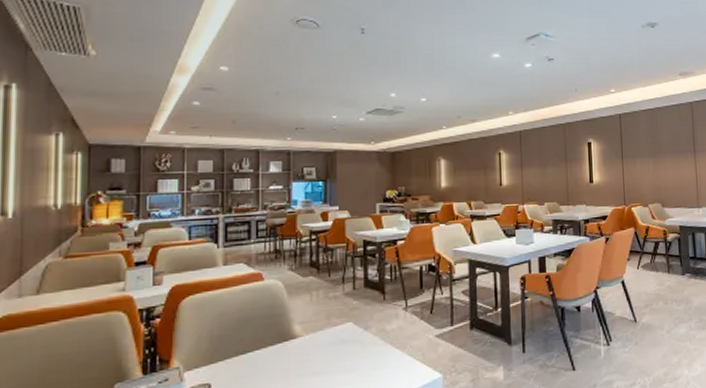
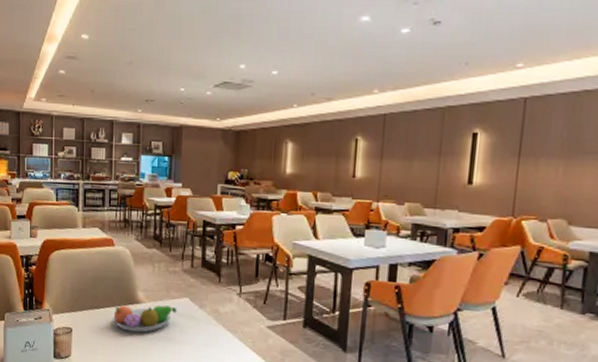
fruit bowl: none [263,334,340,373] -> present [112,305,177,333]

